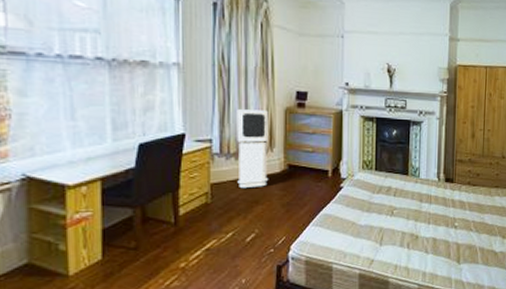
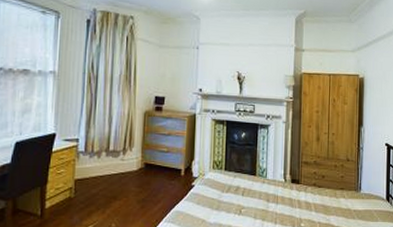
air purifier: present [237,109,269,189] -> none [98,112,130,185]

